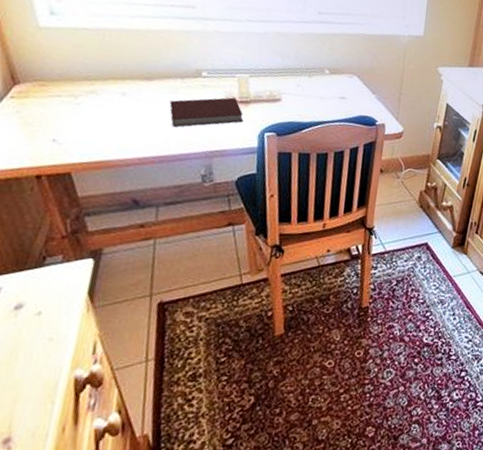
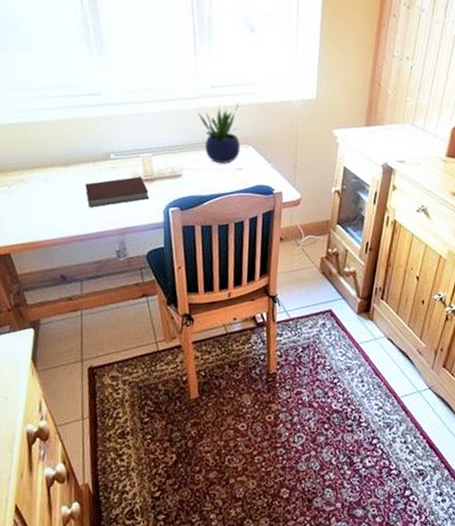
potted plant: none [302,31,346,92] -> present [198,103,241,164]

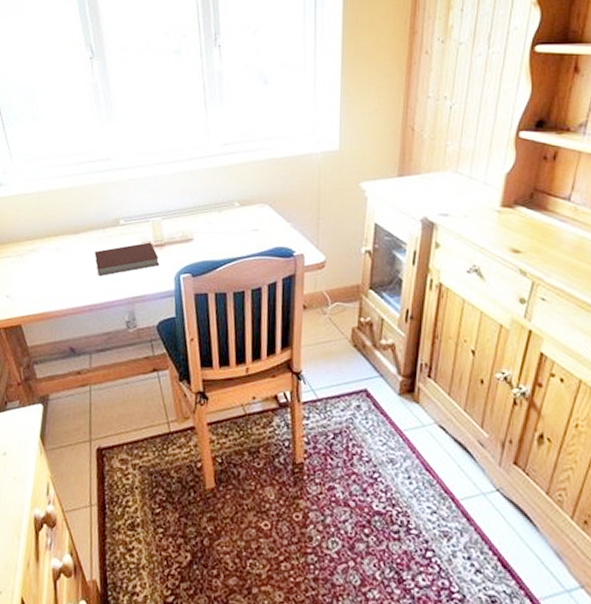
potted plant: present [198,103,241,164] -> none [209,159,256,225]

